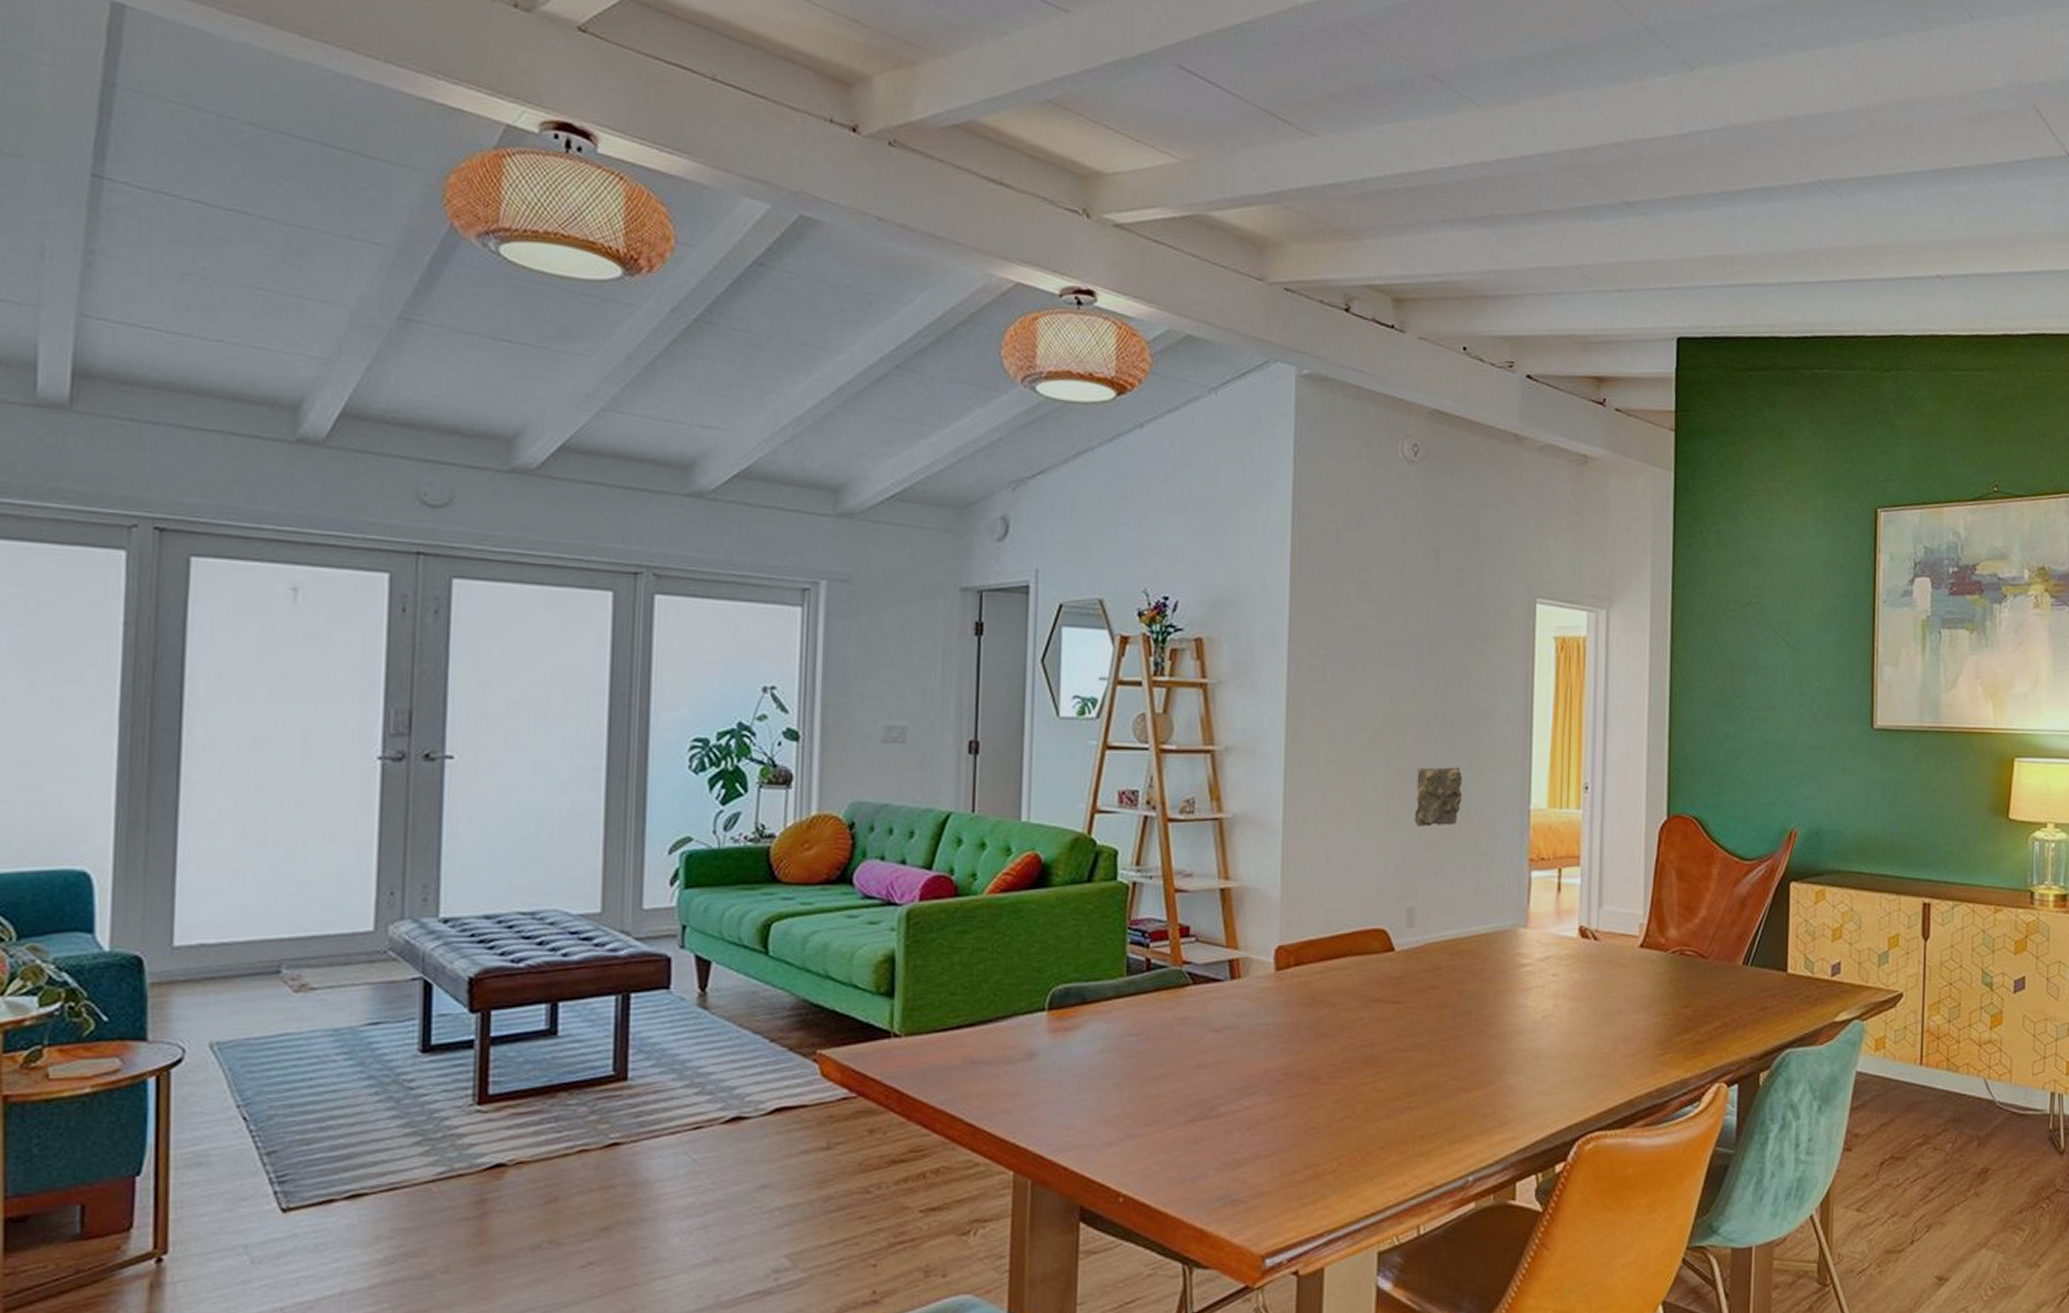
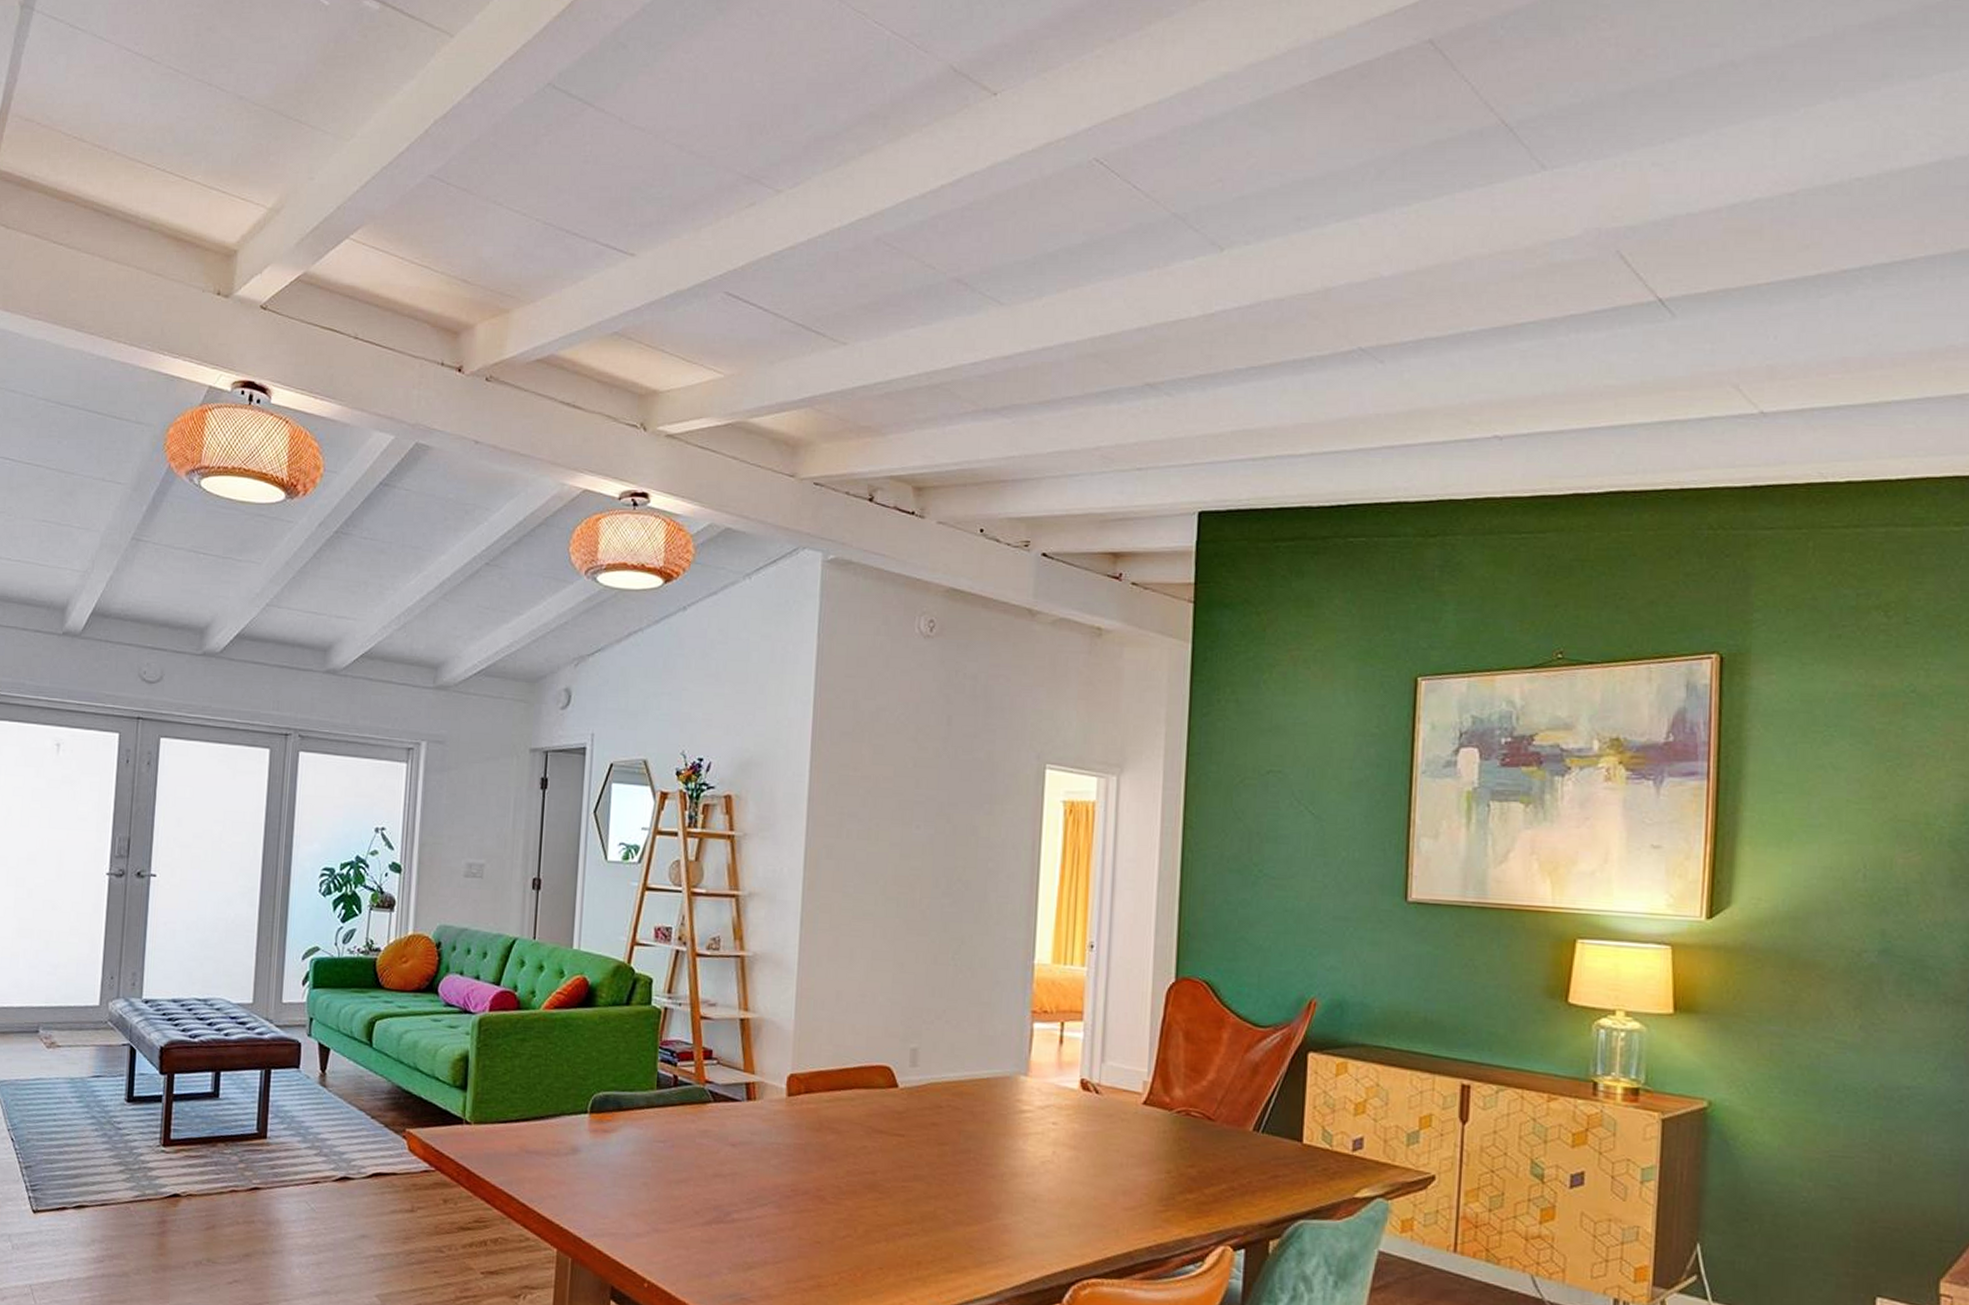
stone relief: present [1414,767,1463,827] -> none [920,919,968,975]

